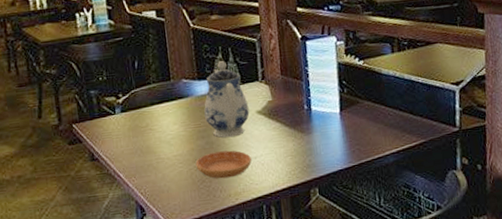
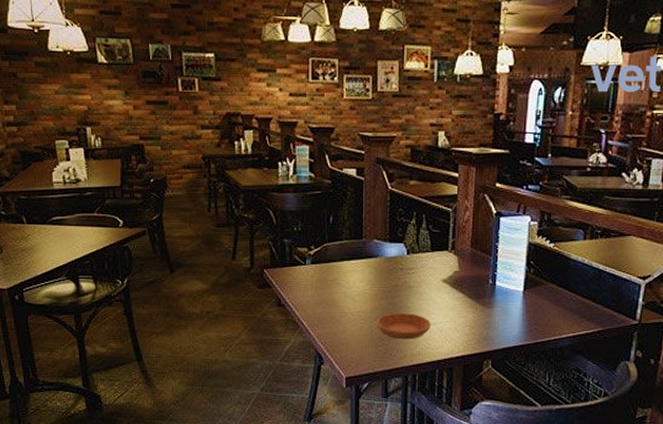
teapot: present [204,61,250,138] -> none [391,227,435,301]

